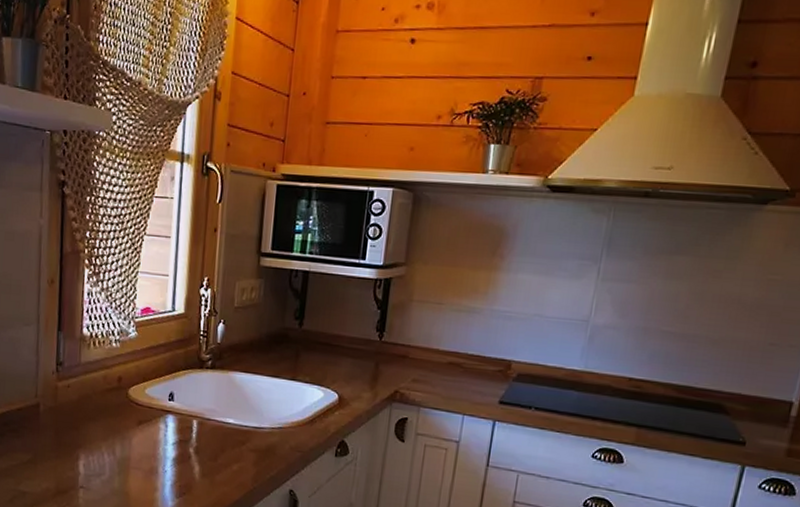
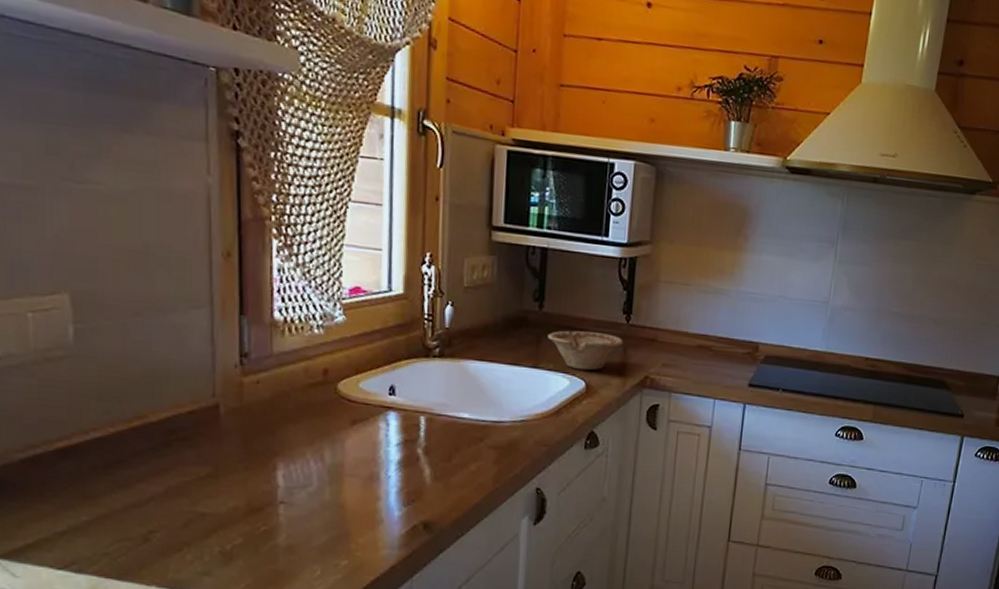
dish: none [306,346,376,384] -> present [548,330,624,371]

